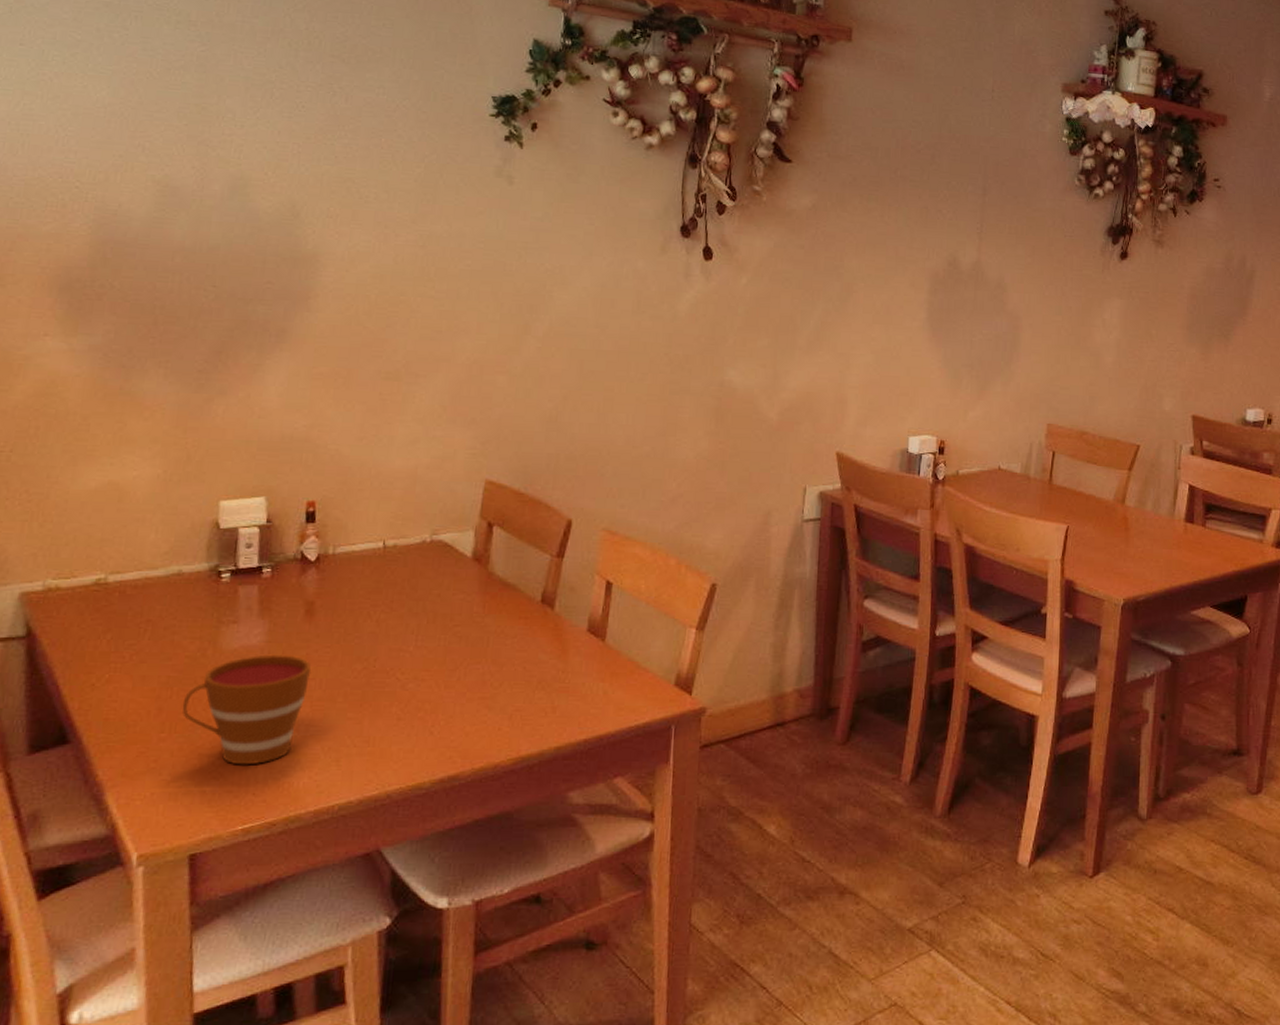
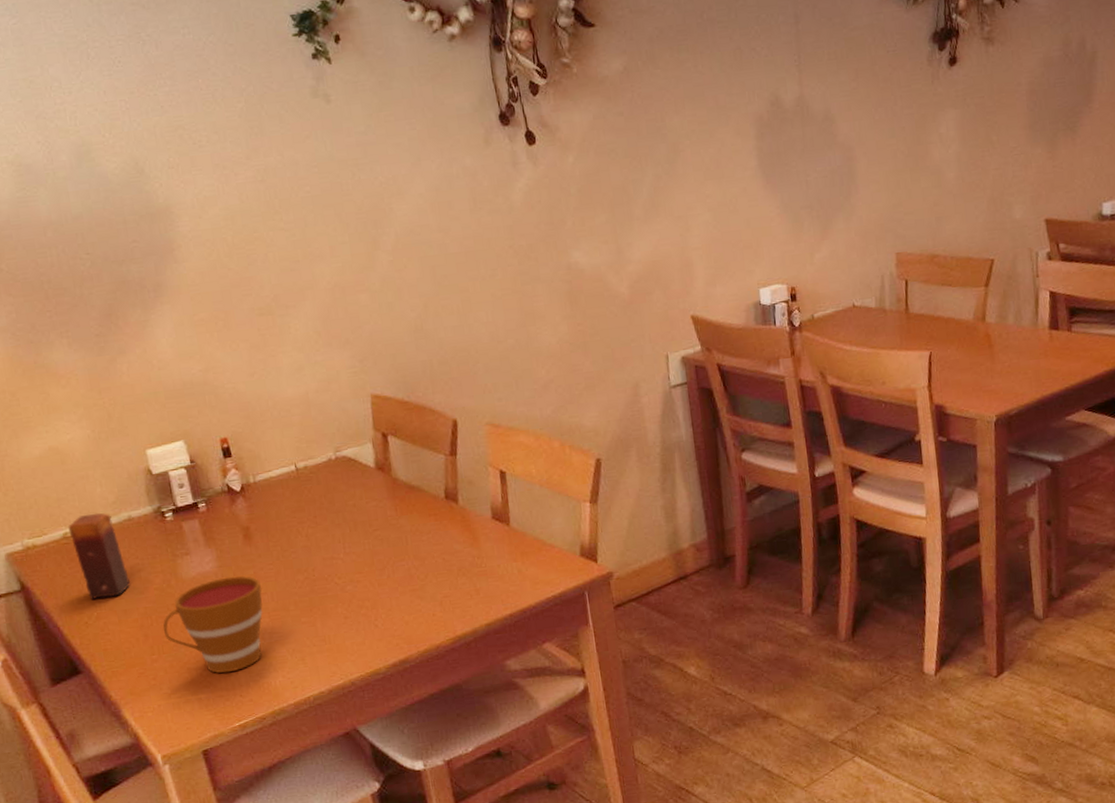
candle: none [103,561,159,659] -> present [68,513,130,600]

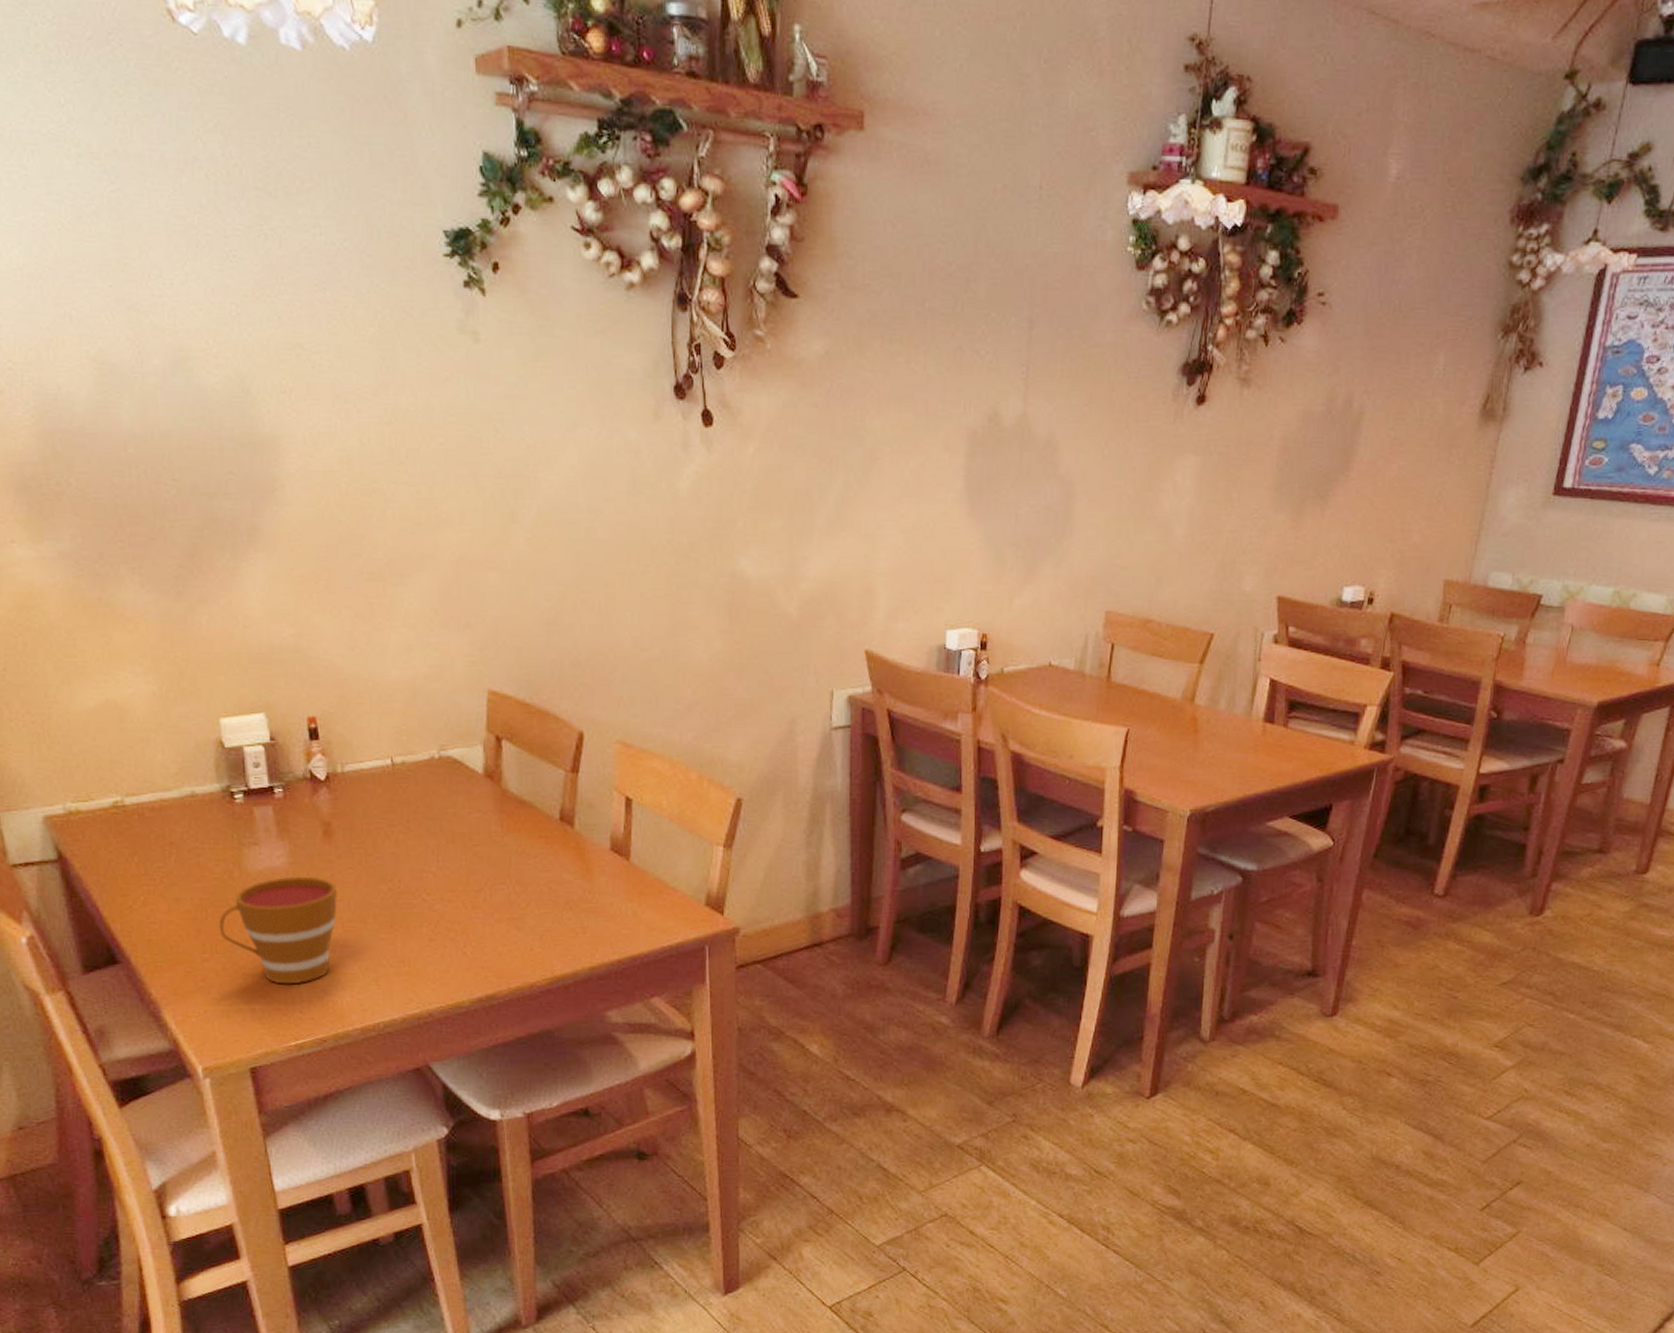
candle: present [68,513,130,600] -> none [119,783,186,882]

